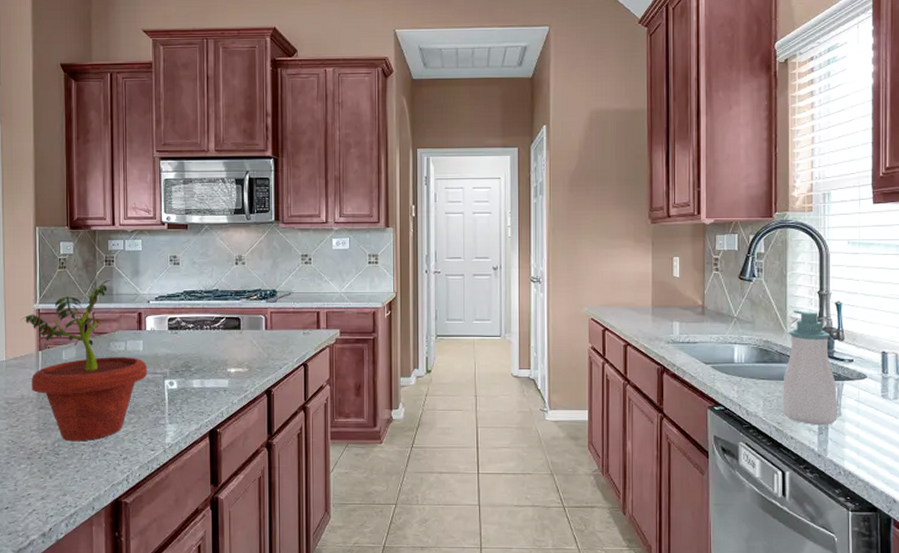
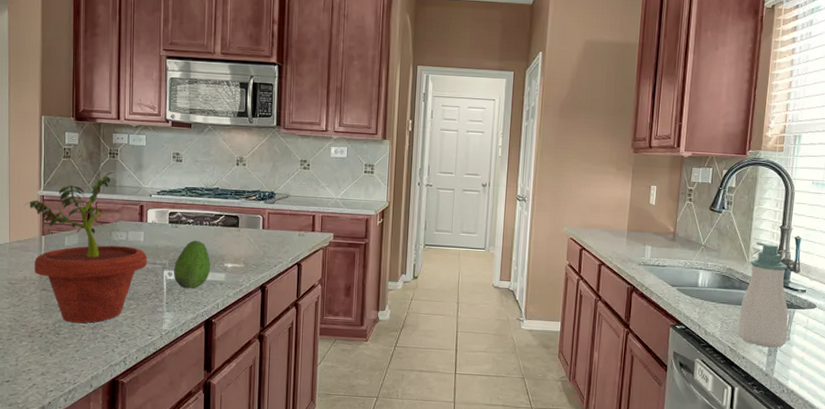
fruit: none [174,345,214,398] -> present [173,240,211,289]

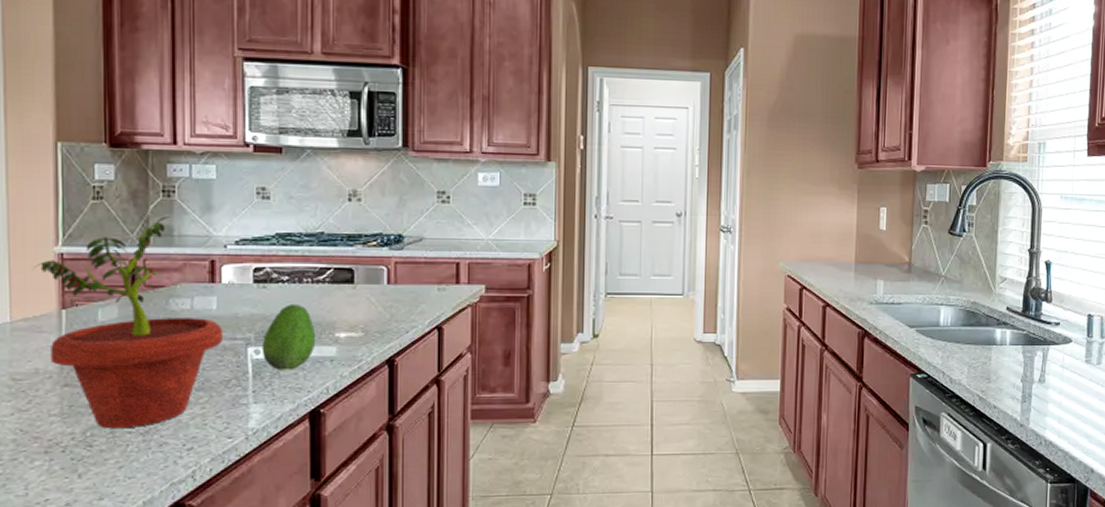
soap bottle: present [737,242,788,348] -> none [987,269,1042,393]

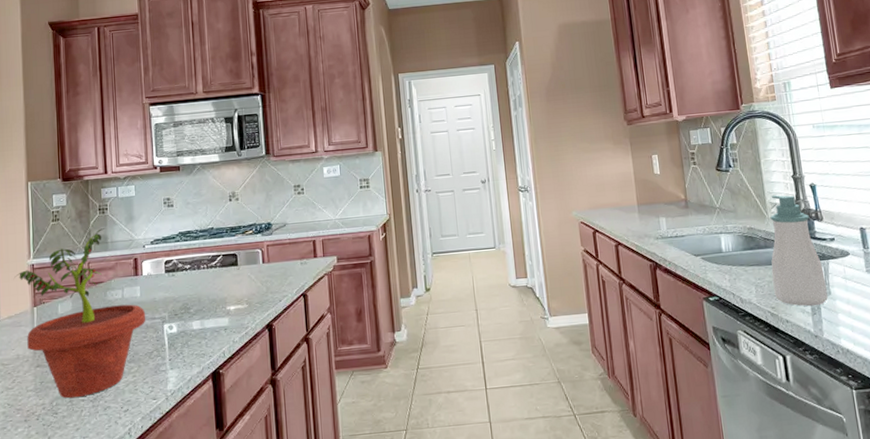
fruit: present [261,303,316,370] -> none [173,286,213,341]
soap bottle: none [987,269,1042,393] -> present [770,195,828,307]

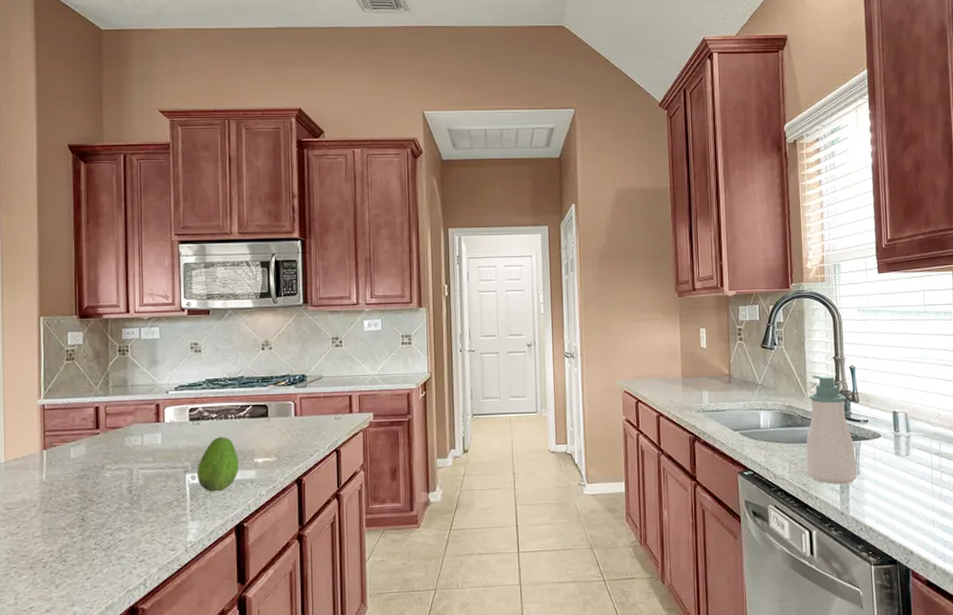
potted plant: present [14,228,146,399] -> none [22,371,167,547]
fruit: none [173,286,213,341] -> present [196,436,239,492]

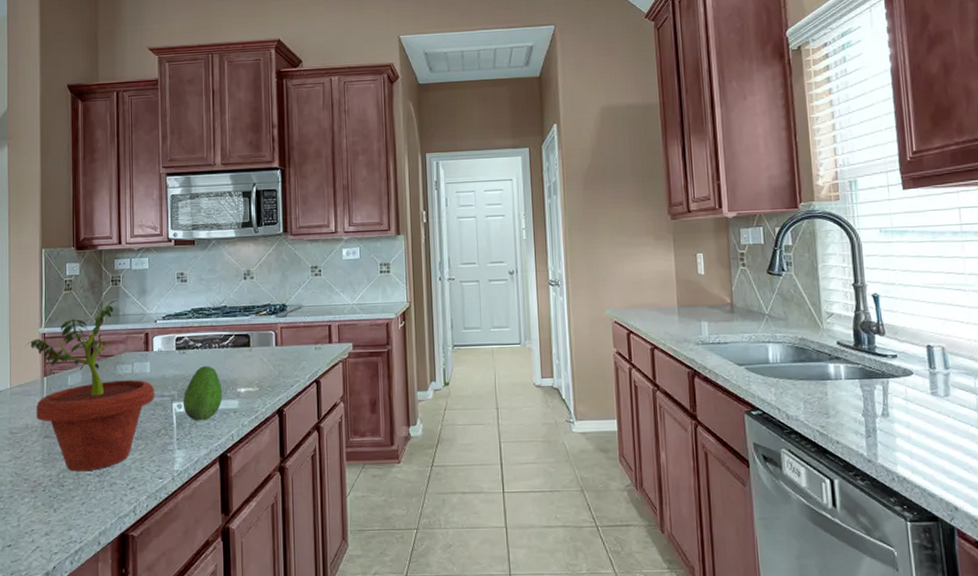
potted plant: none [22,371,167,547] -> present [26,300,155,472]
soap bottle: present [806,375,857,485] -> none [823,304,885,428]

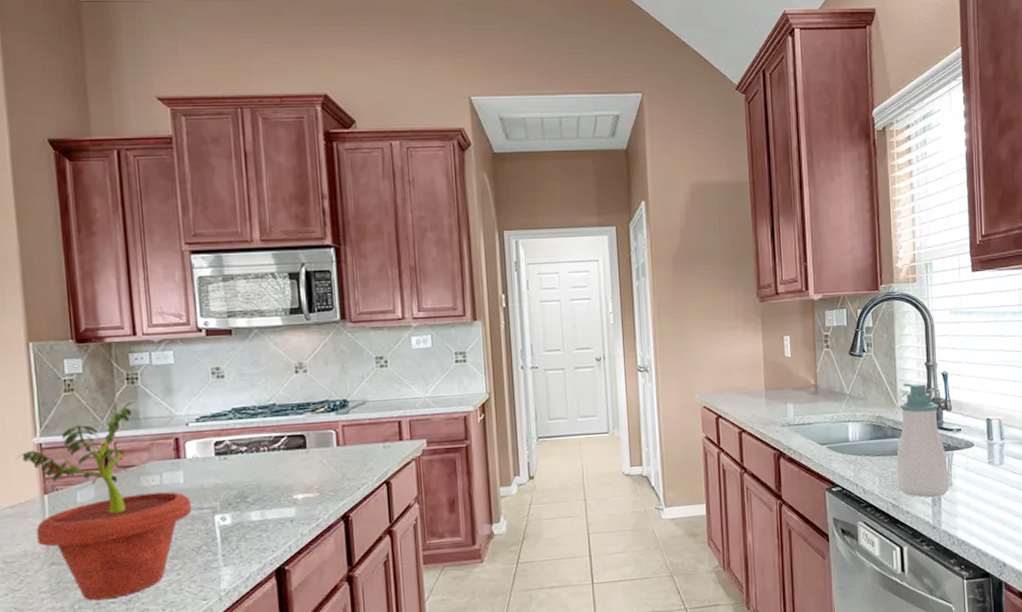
fruit: present [182,365,223,421] -> none [227,471,277,534]
soap bottle: none [823,304,885,428] -> present [896,383,949,498]

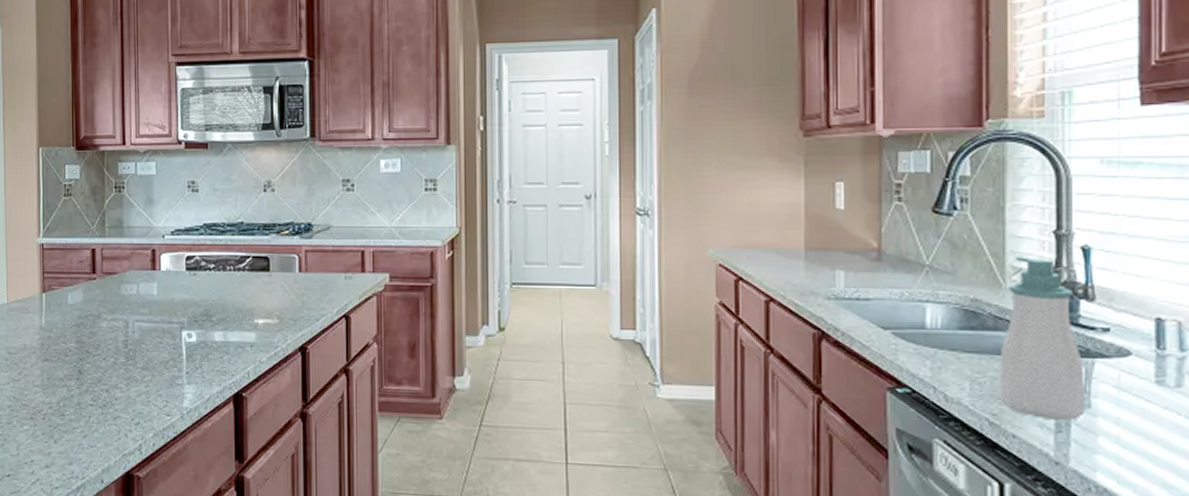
potted plant: present [16,401,192,601] -> none [23,210,163,401]

